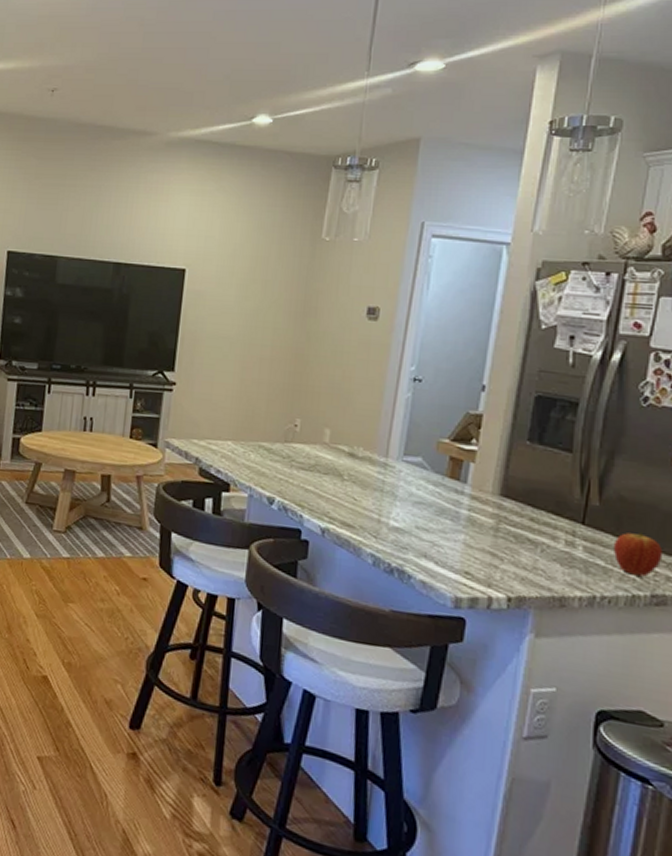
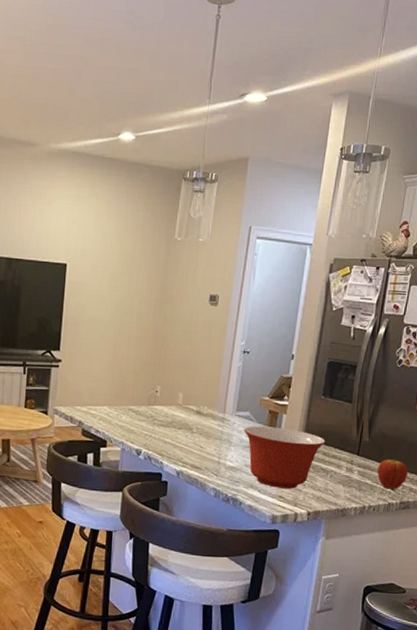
mixing bowl: none [414,475,533,564] -> present [244,426,326,489]

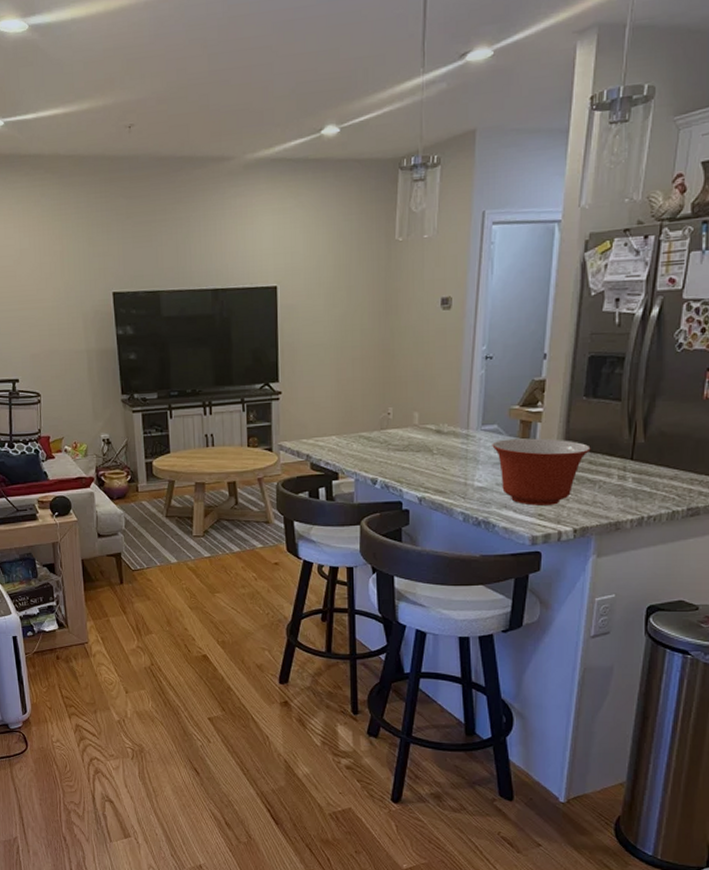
fruit: present [377,457,409,490] -> none [656,458,696,495]

